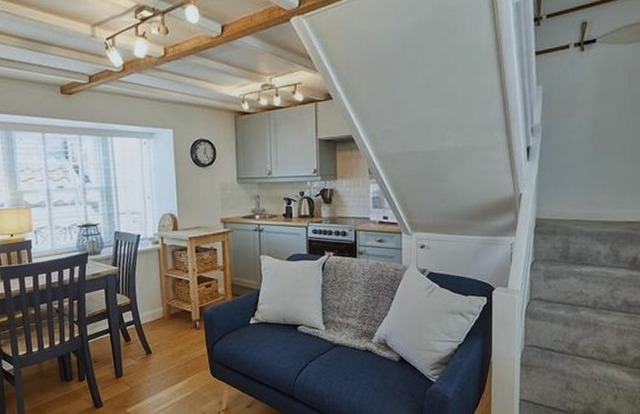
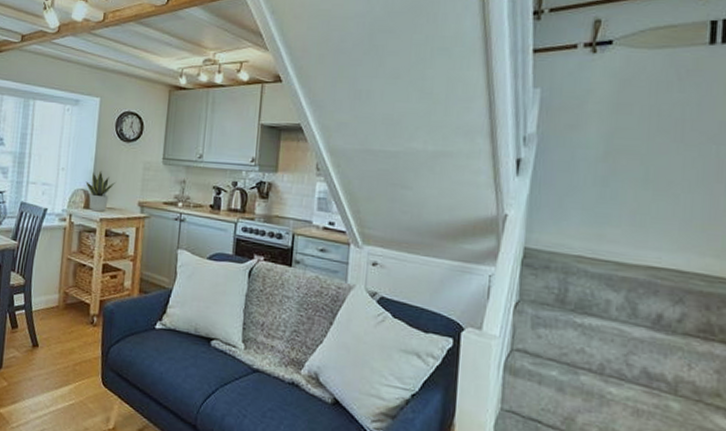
potted plant: none [171,195,198,232] -> present [85,170,115,212]

